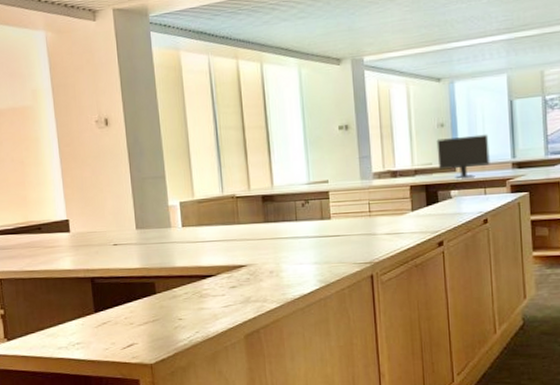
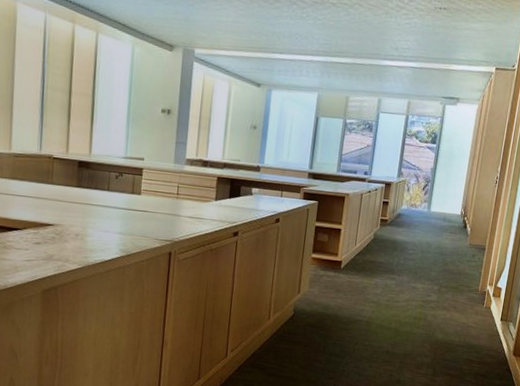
computer monitor: present [436,134,490,178] -> none [246,139,293,179]

